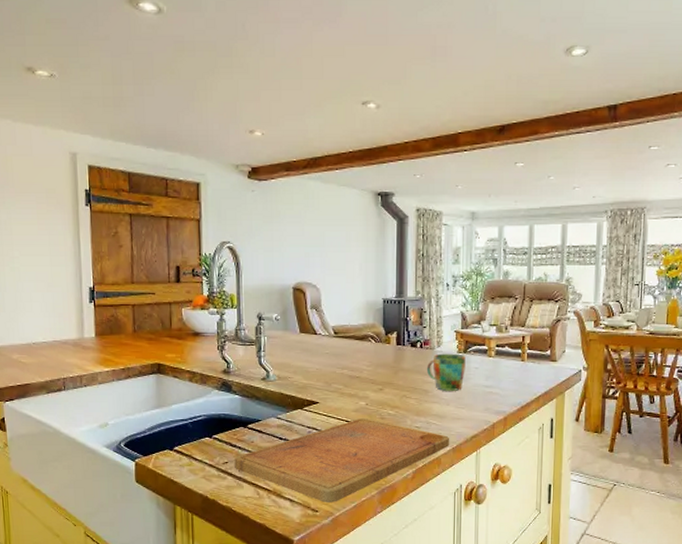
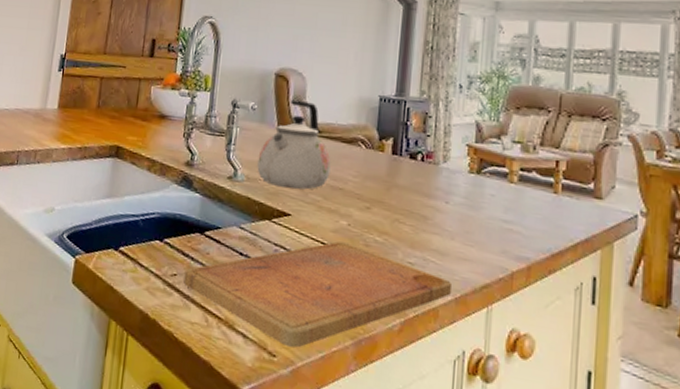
kettle: none [286,308,348,382] -> present [257,99,331,190]
mug: present [427,353,466,391] -> none [428,171,479,223]

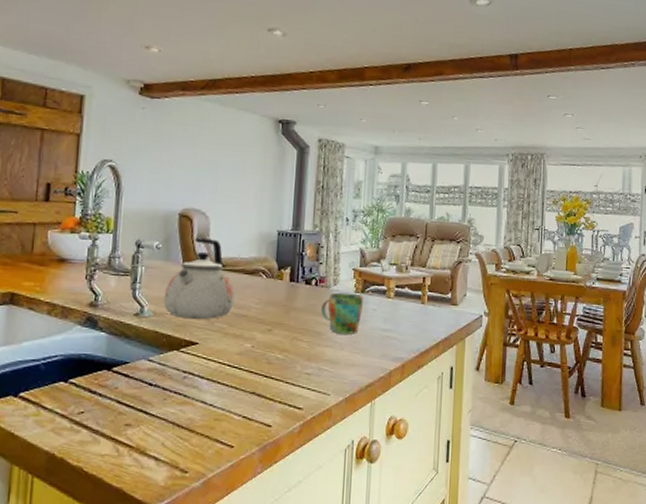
cutting board: present [184,241,453,348] -> none [92,363,343,463]
mug: none [428,171,479,223] -> present [321,292,363,334]

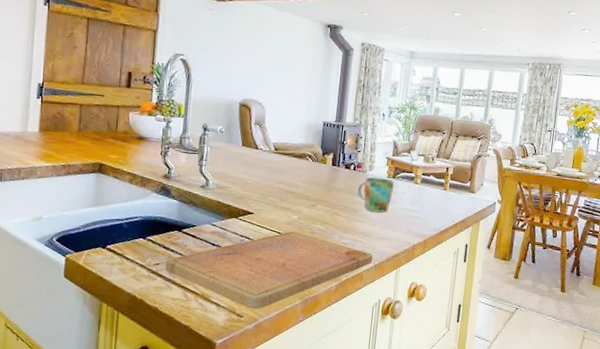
cutting board: none [92,363,343,463] -> present [165,231,374,310]
kettle: present [163,237,235,320] -> none [225,124,285,194]

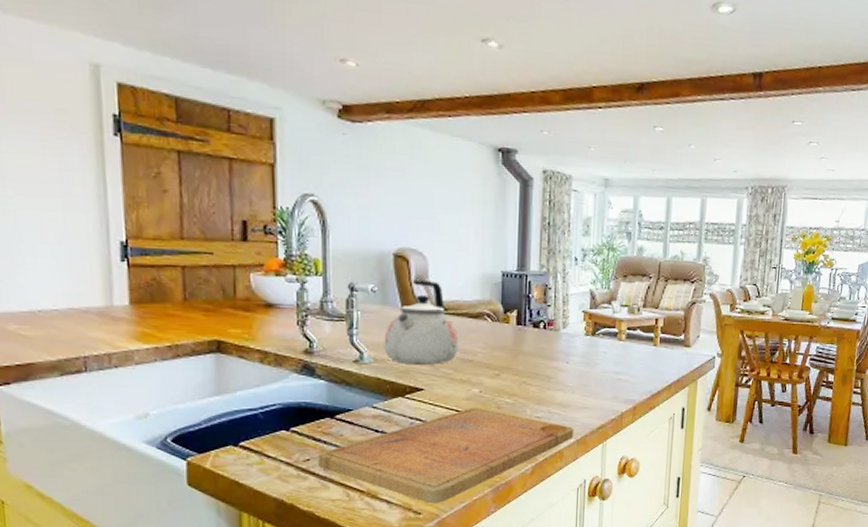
kettle: none [225,124,285,194] -> present [384,279,459,366]
mug: present [358,177,394,213] -> none [551,335,594,377]

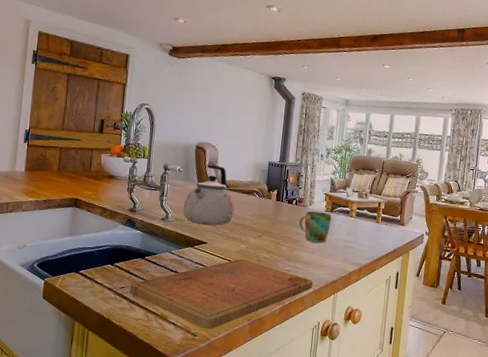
mug: none [551,335,594,377] -> present [299,211,332,243]

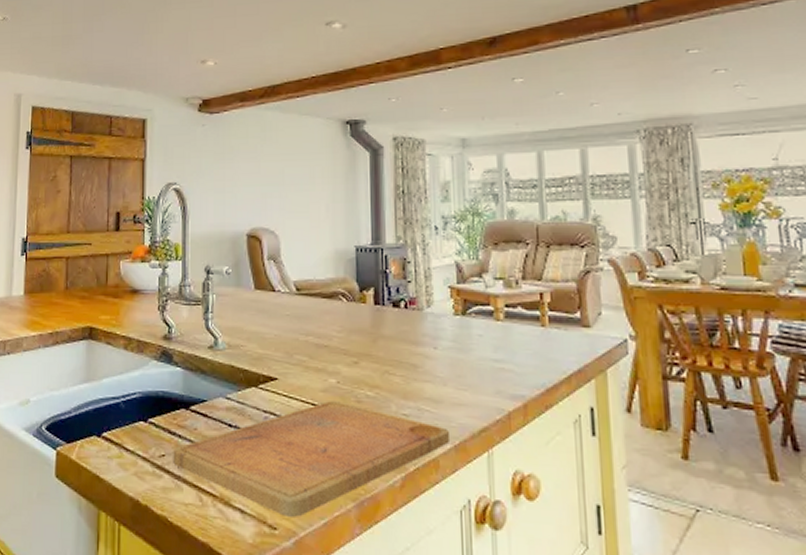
kettle: present [183,164,235,226] -> none [238,259,313,352]
mug: present [299,211,332,243] -> none [415,316,466,366]

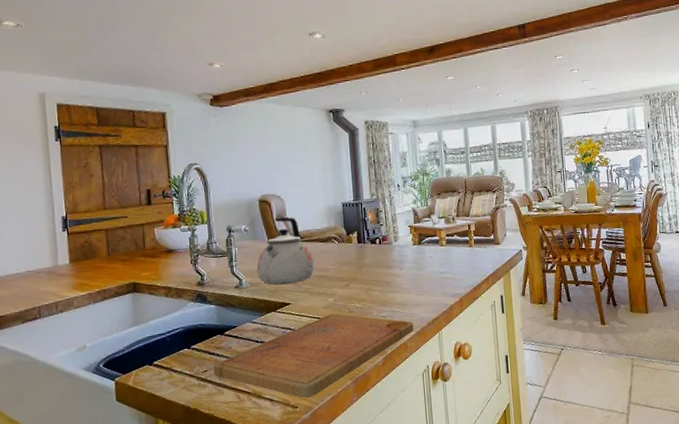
kettle: none [238,259,313,352] -> present [256,217,315,286]

